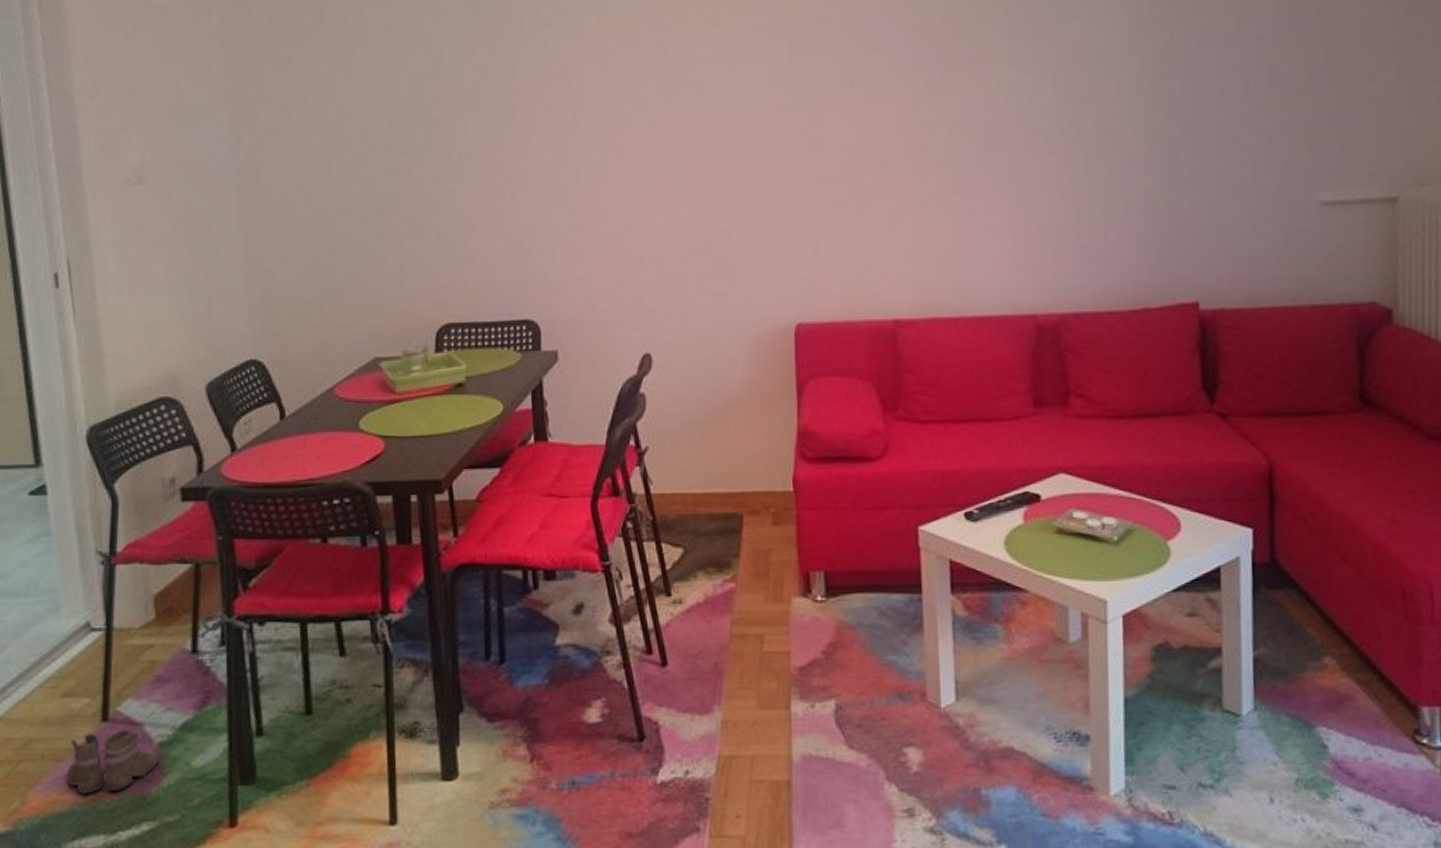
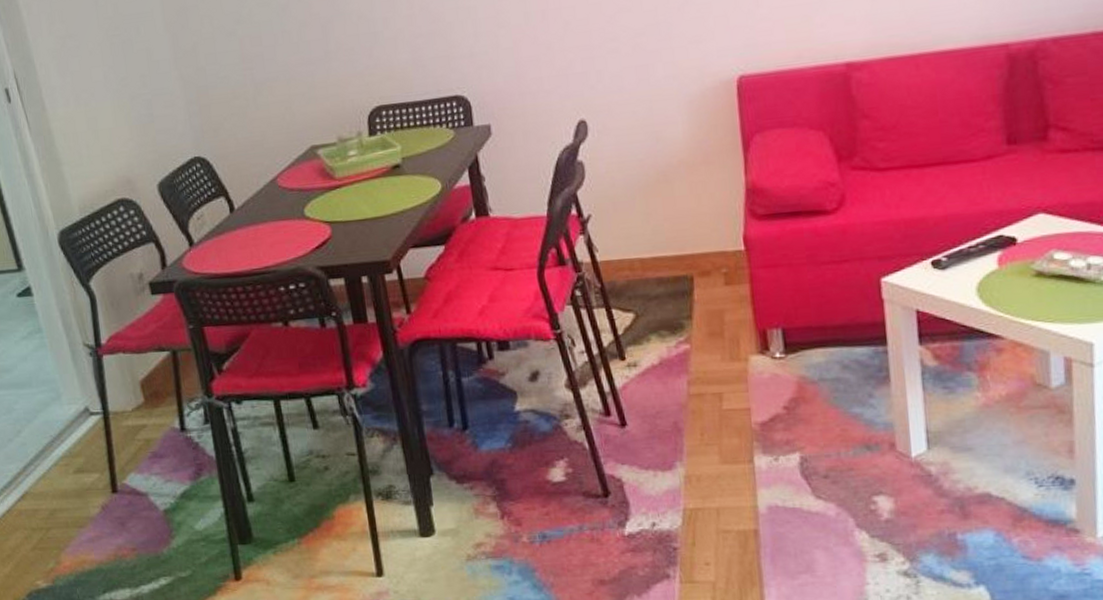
boots: present [55,730,159,796] -> none [83,499,166,557]

